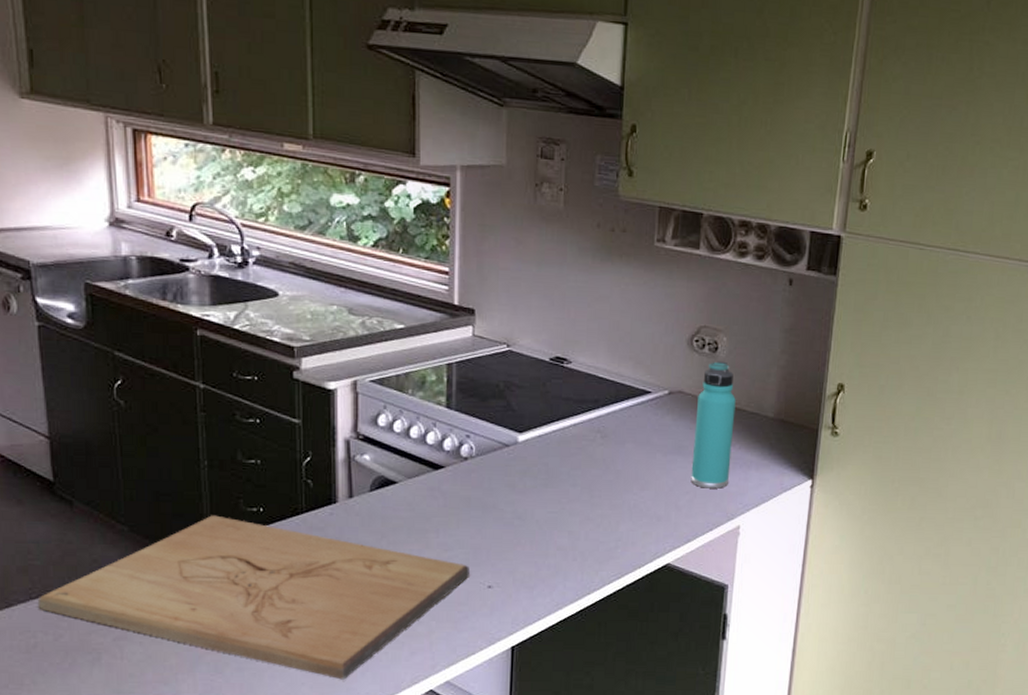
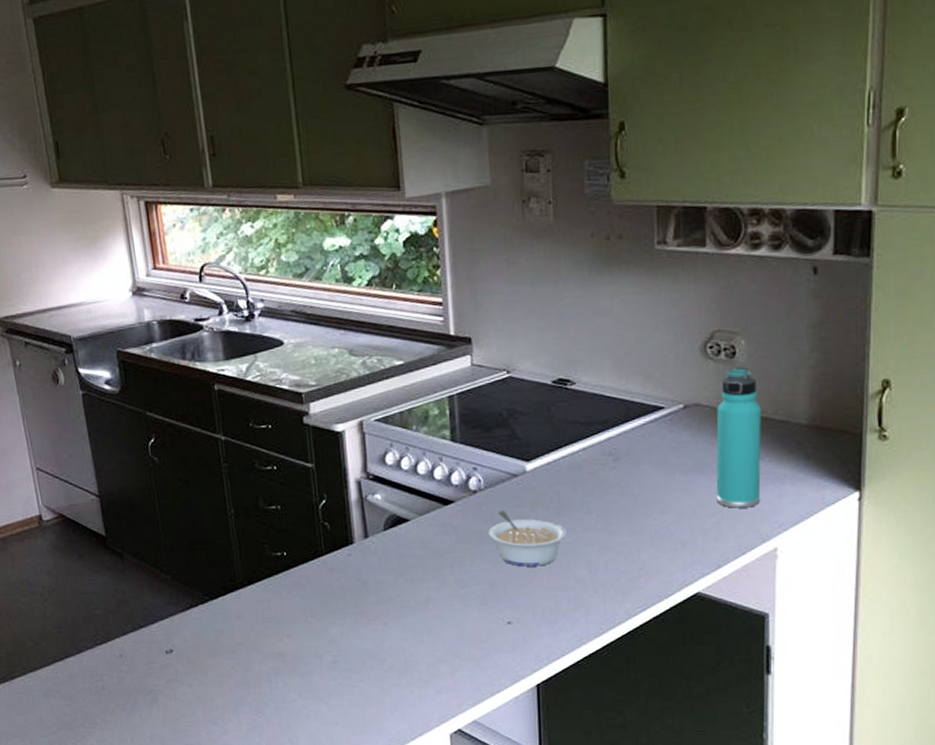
cutting board: present [37,515,469,680] -> none [101,561,488,719]
legume: none [476,478,552,534] -> present [489,510,566,567]

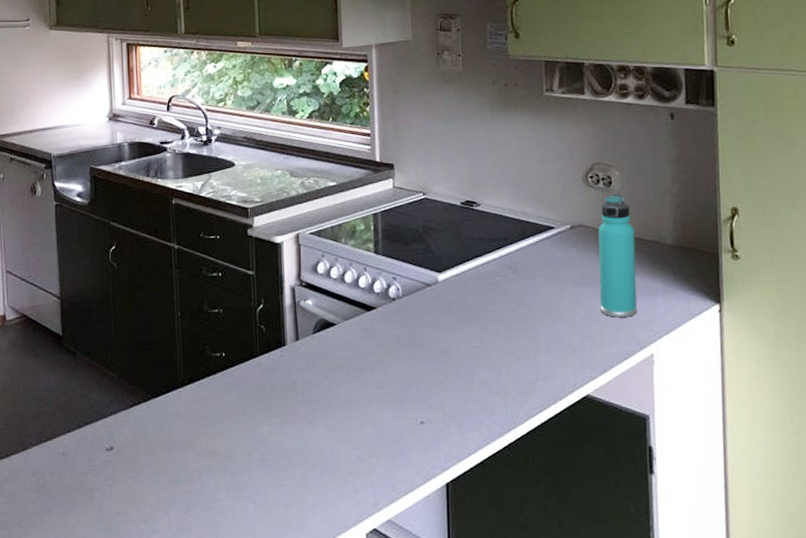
legume: present [489,510,566,567] -> none [405,316,473,369]

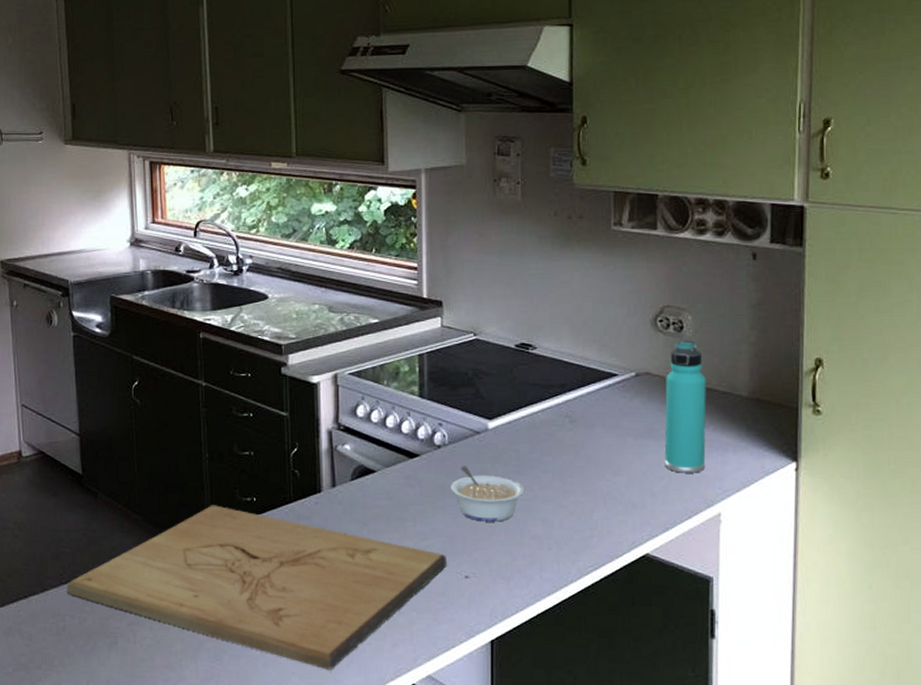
cutting board: none [46,361,403,518] -> present [66,505,446,671]
legume: none [405,316,473,369] -> present [451,466,524,522]

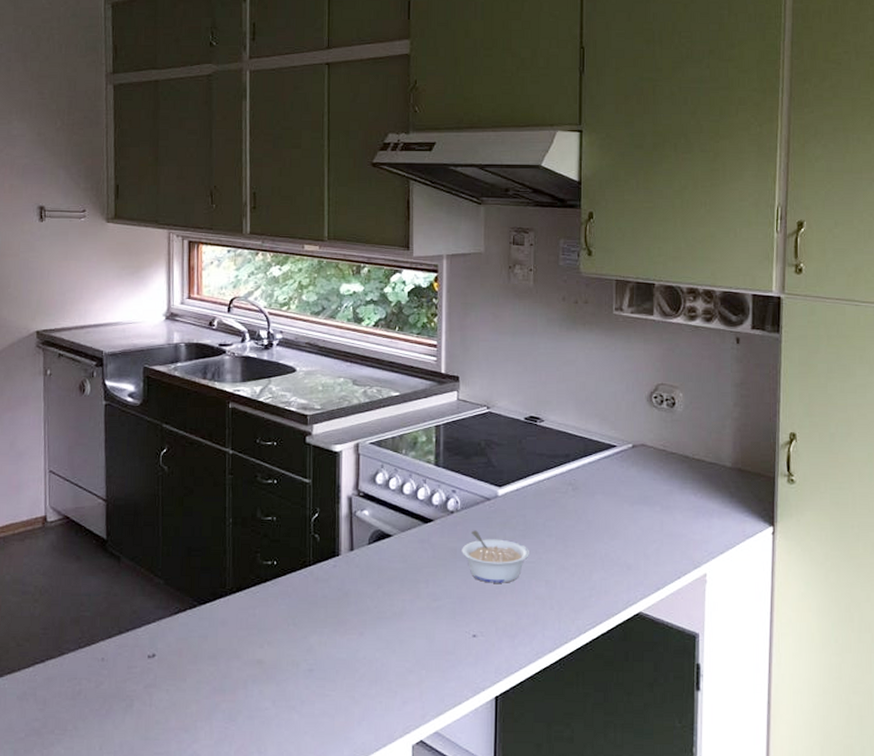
cutting board: present [66,505,446,671] -> none [84,568,456,729]
thermos bottle: present [664,340,706,473] -> none [657,415,695,537]

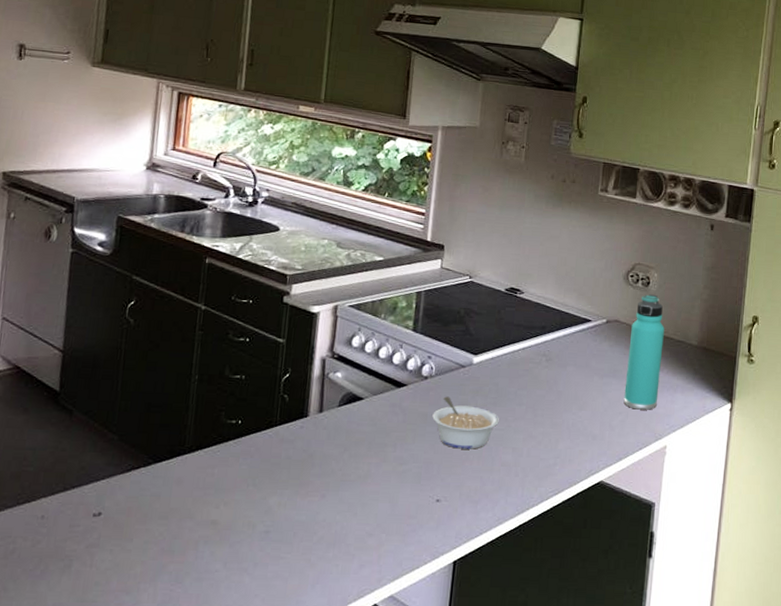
thermos bottle: none [657,415,695,537] -> present [623,294,665,410]

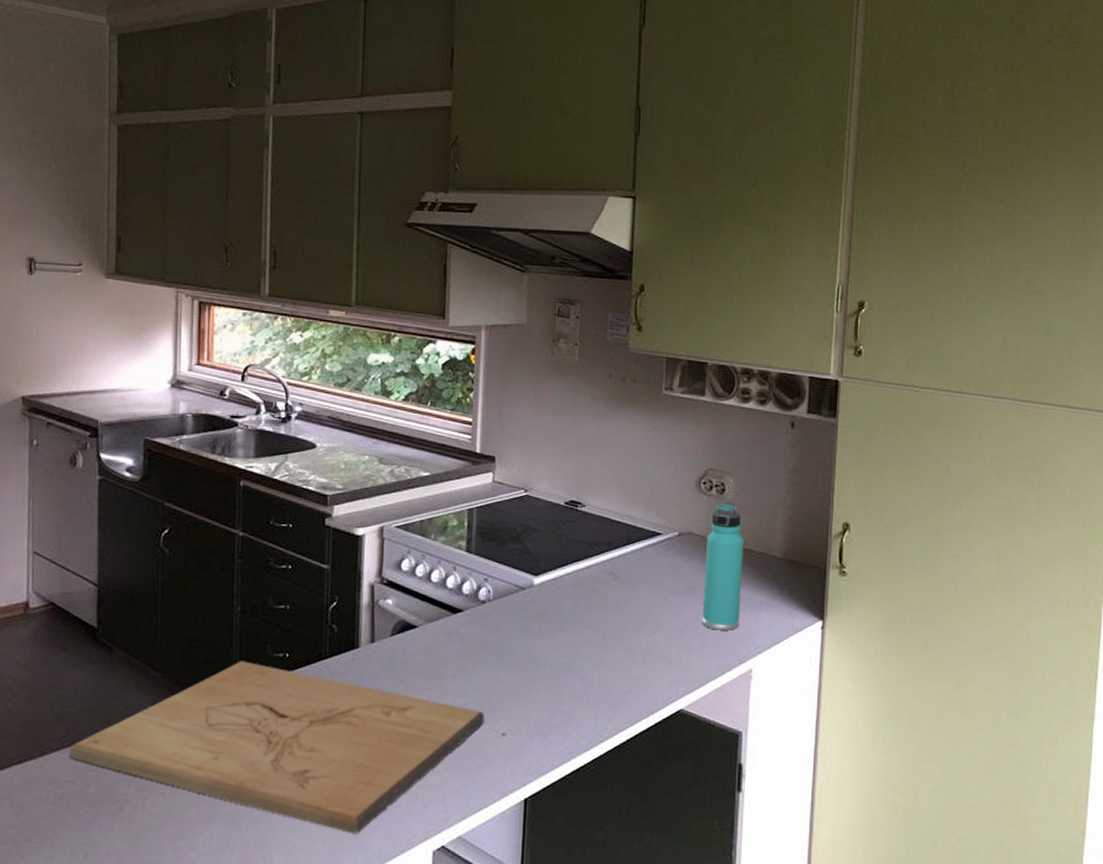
cutting board: none [22,426,421,592] -> present [69,661,484,834]
legume: present [432,396,499,449] -> none [493,621,566,678]

